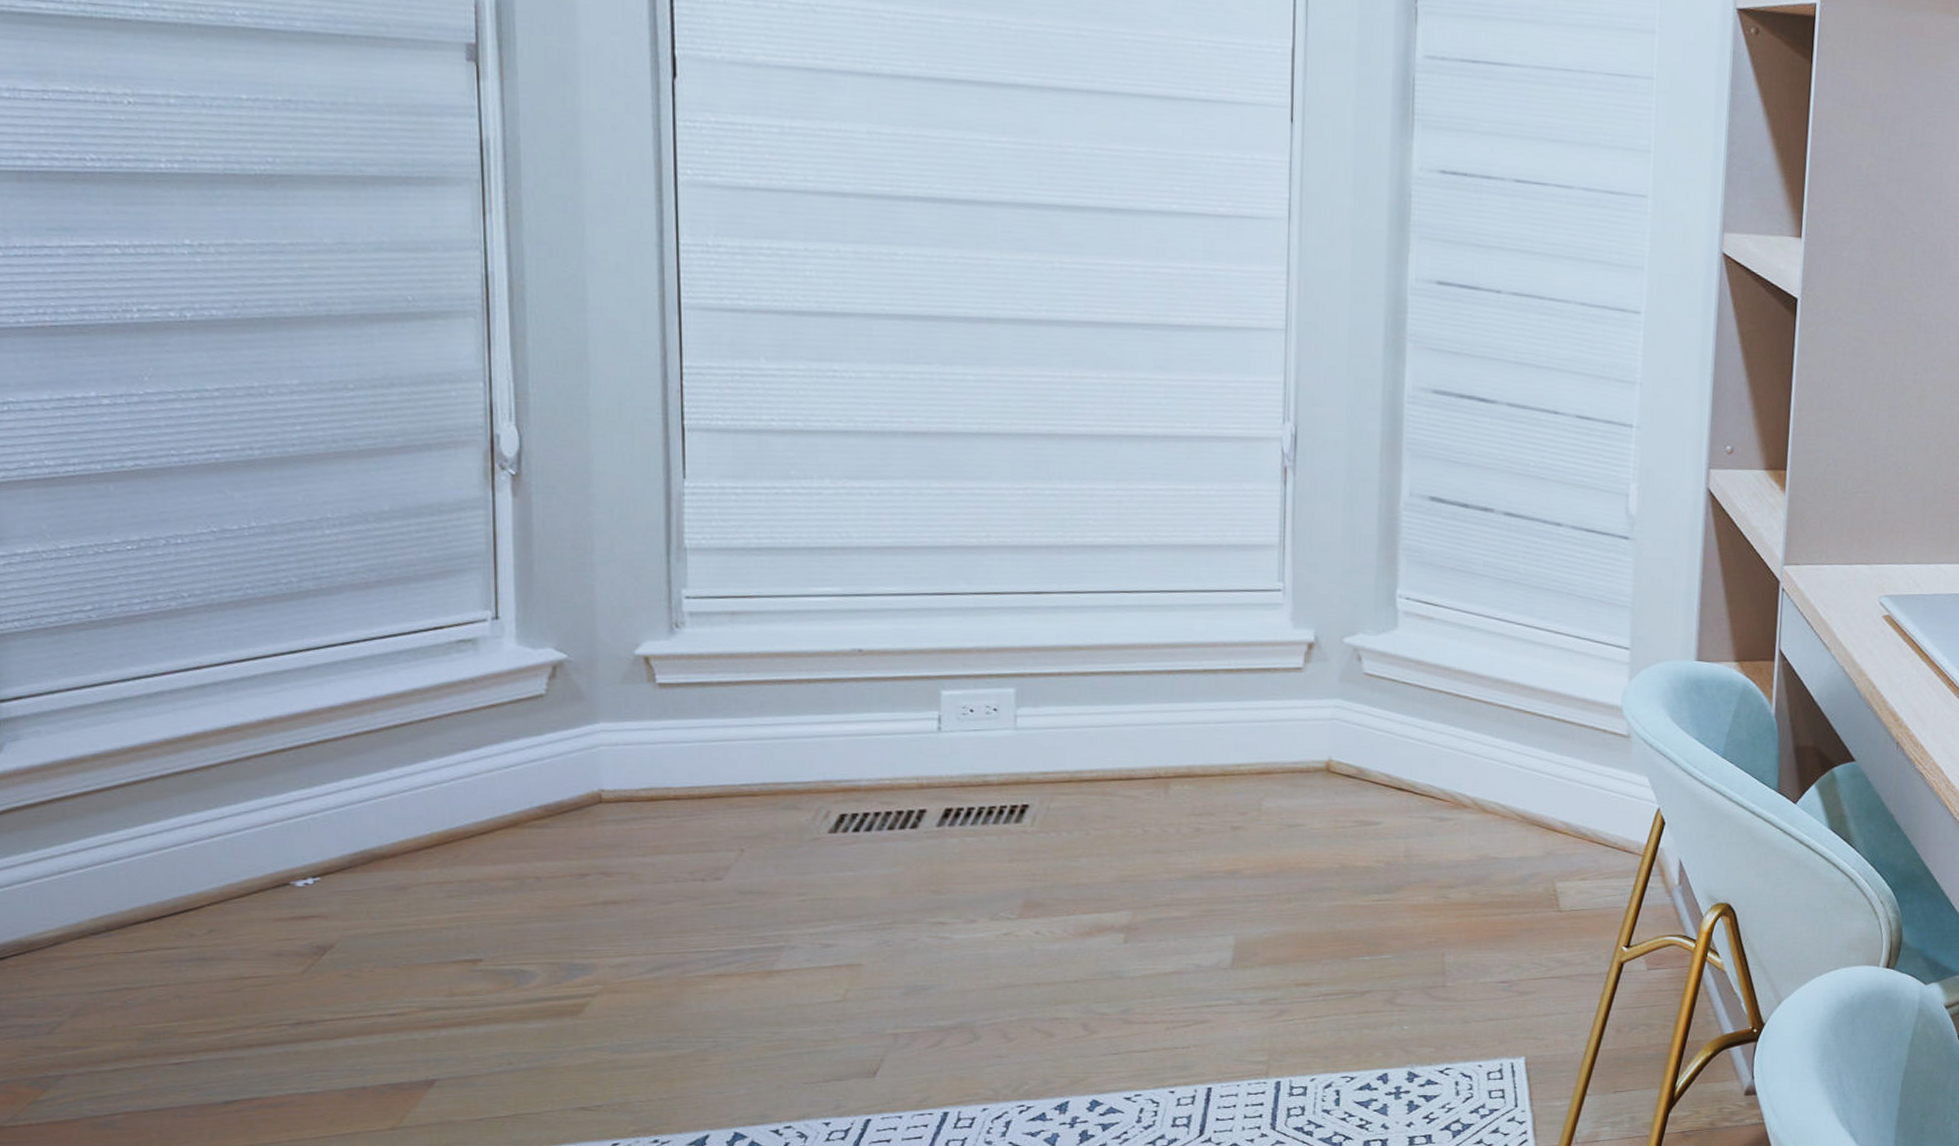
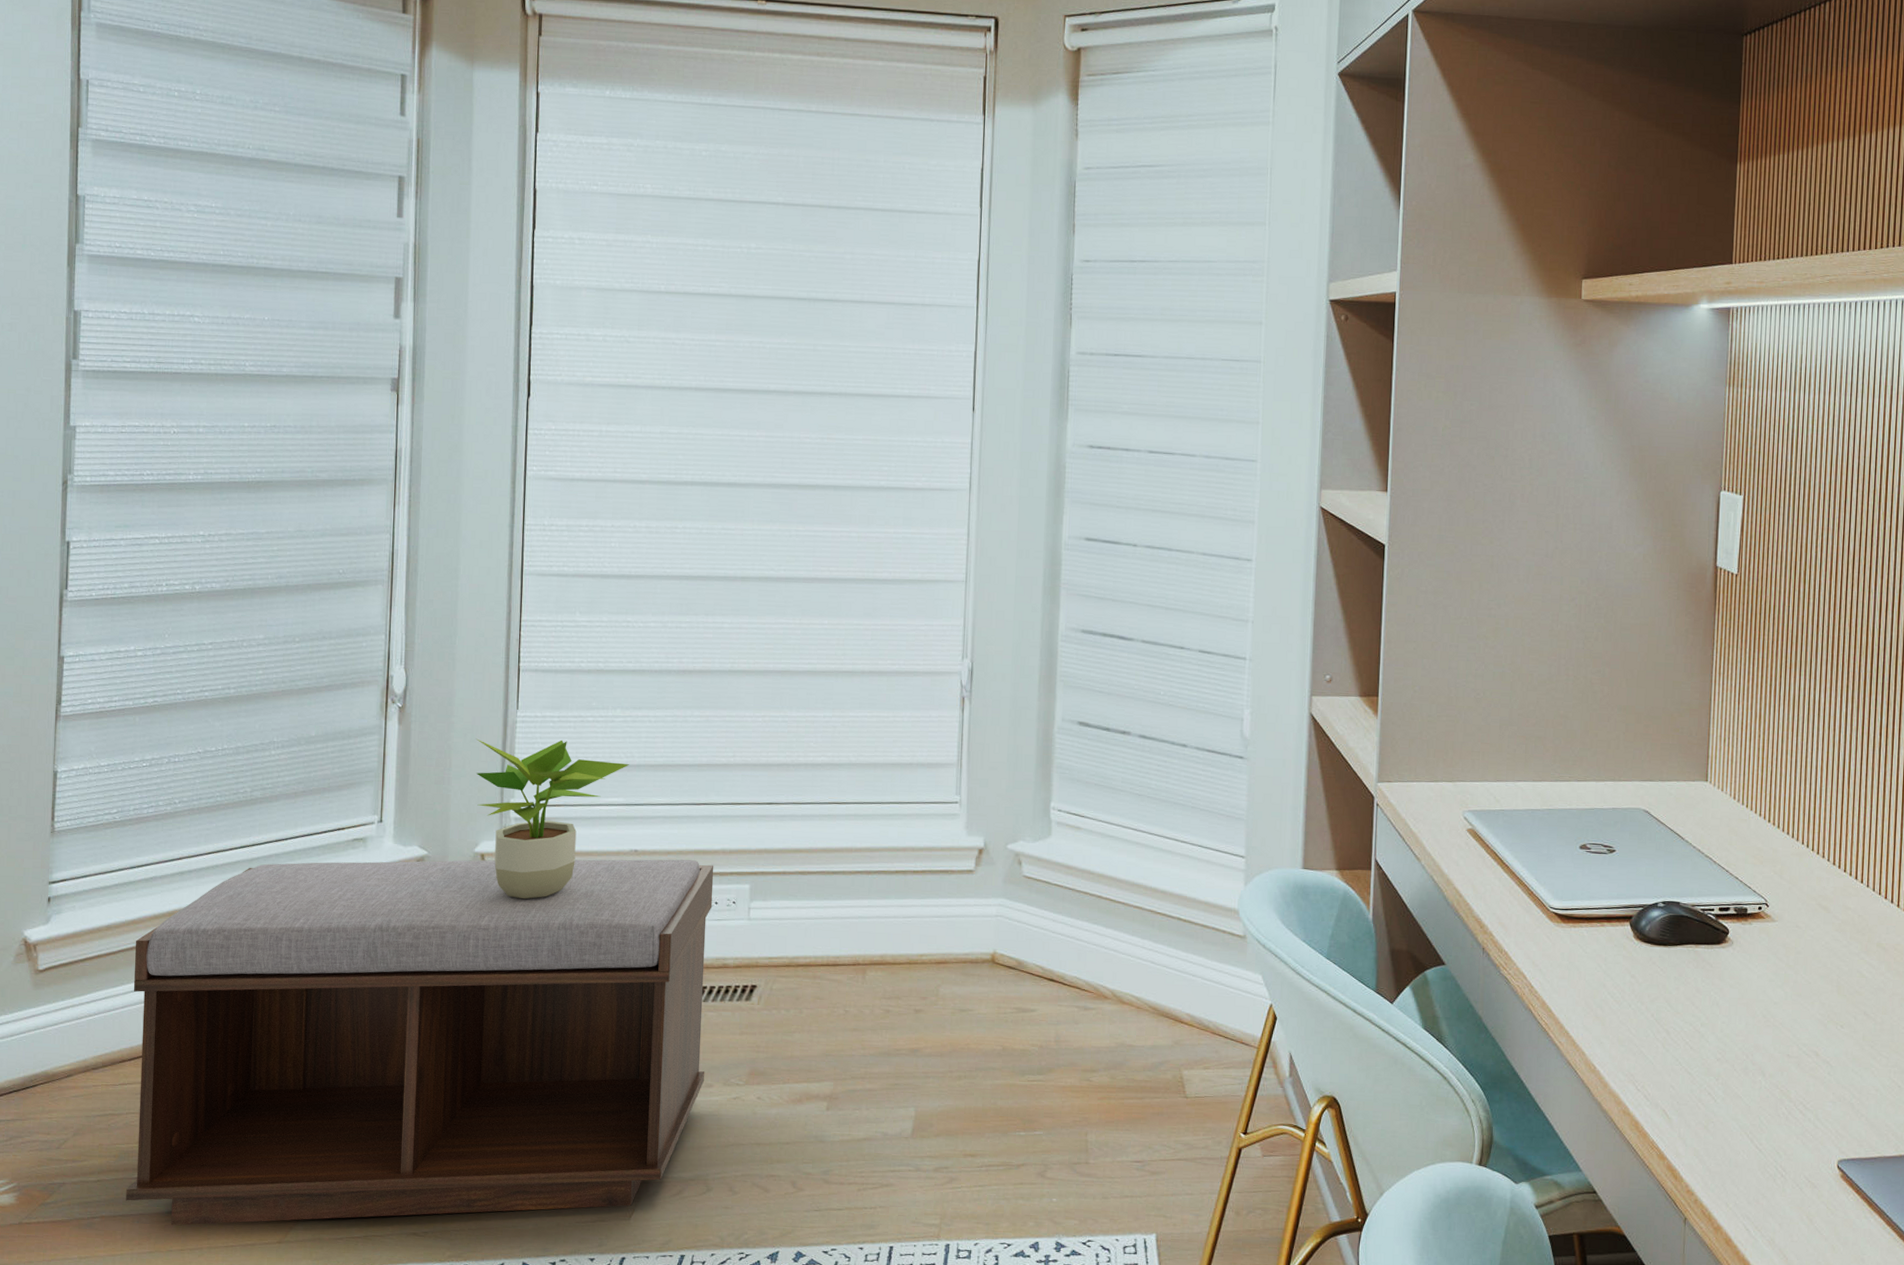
bench: none [139,660,967,1117] -> present [126,859,714,1226]
potted plant: none [626,514,846,711] -> present [476,738,630,900]

